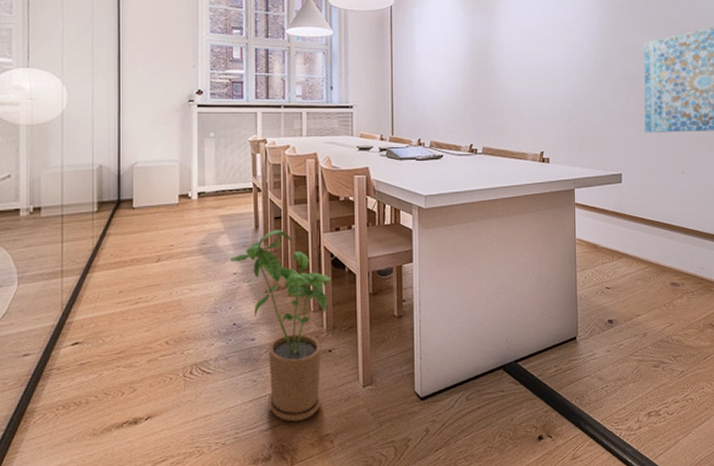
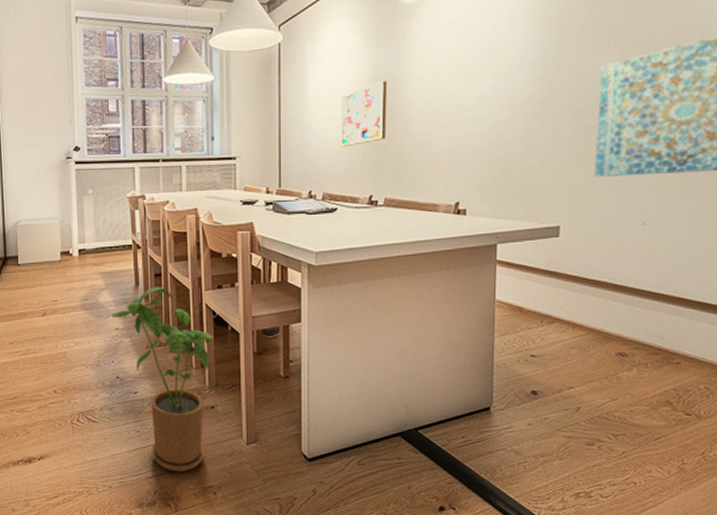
wall art: none [444,44,483,101] -> present [340,81,387,148]

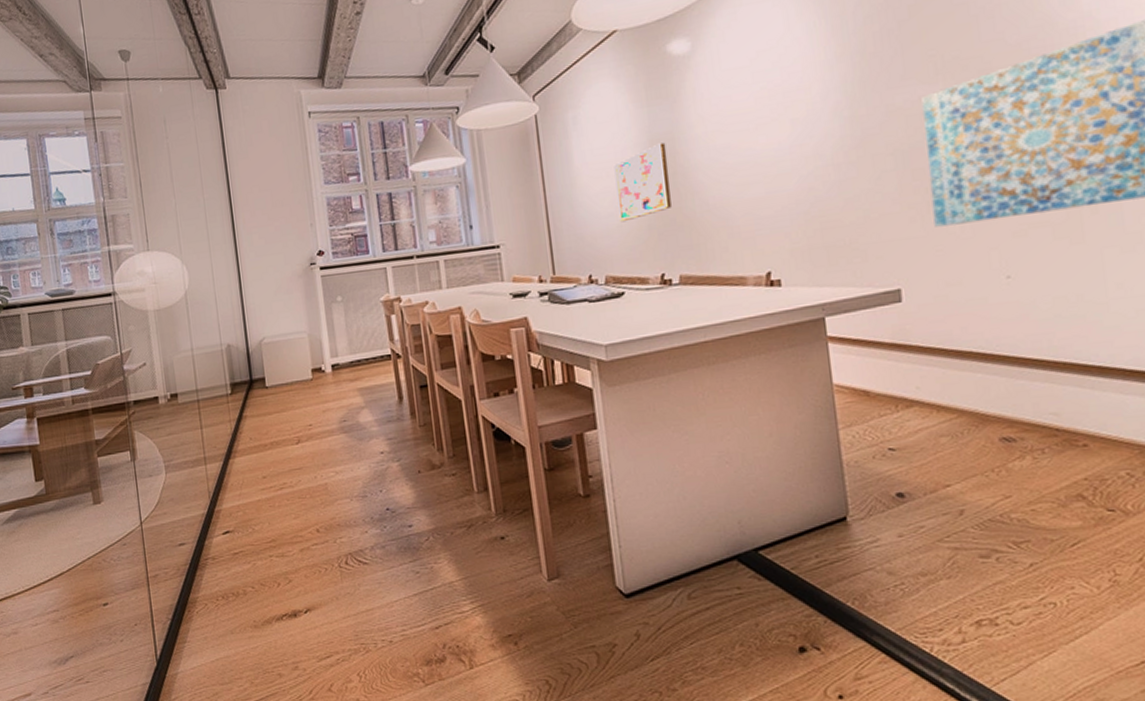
house plant: present [112,287,213,472] -> none [375,400,499,620]

